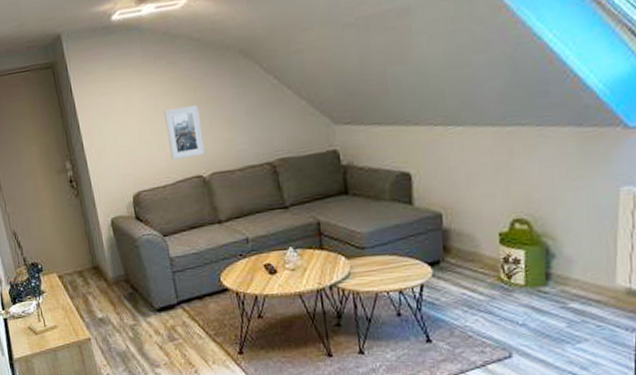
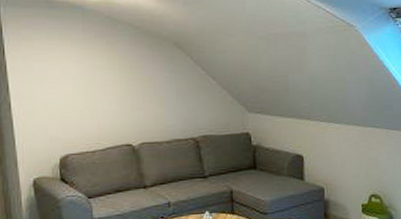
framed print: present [164,105,205,160] -> none [100,83,136,128]

